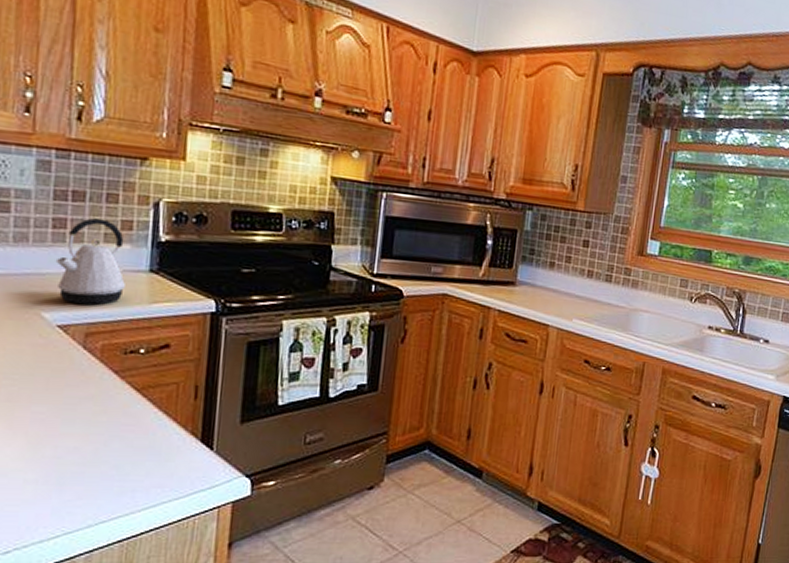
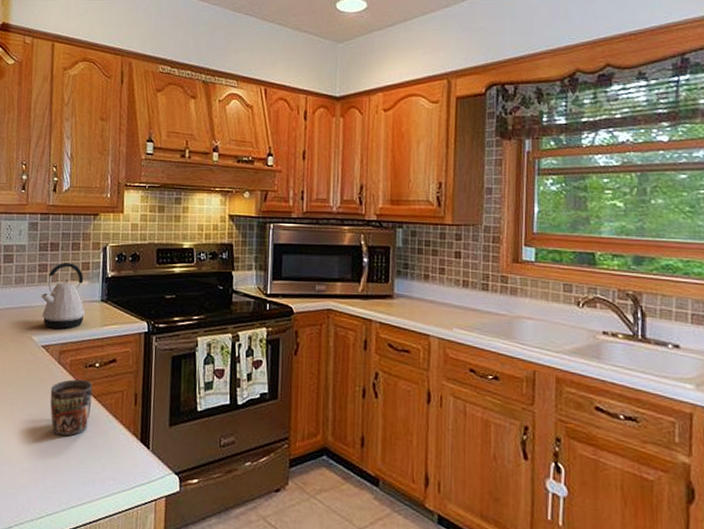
mug: none [69,368,135,439] -> present [50,379,93,436]

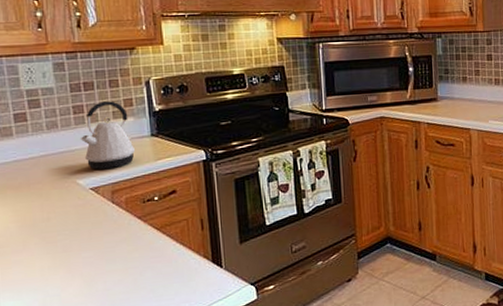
mug: present [50,379,93,436] -> none [107,215,156,272]

